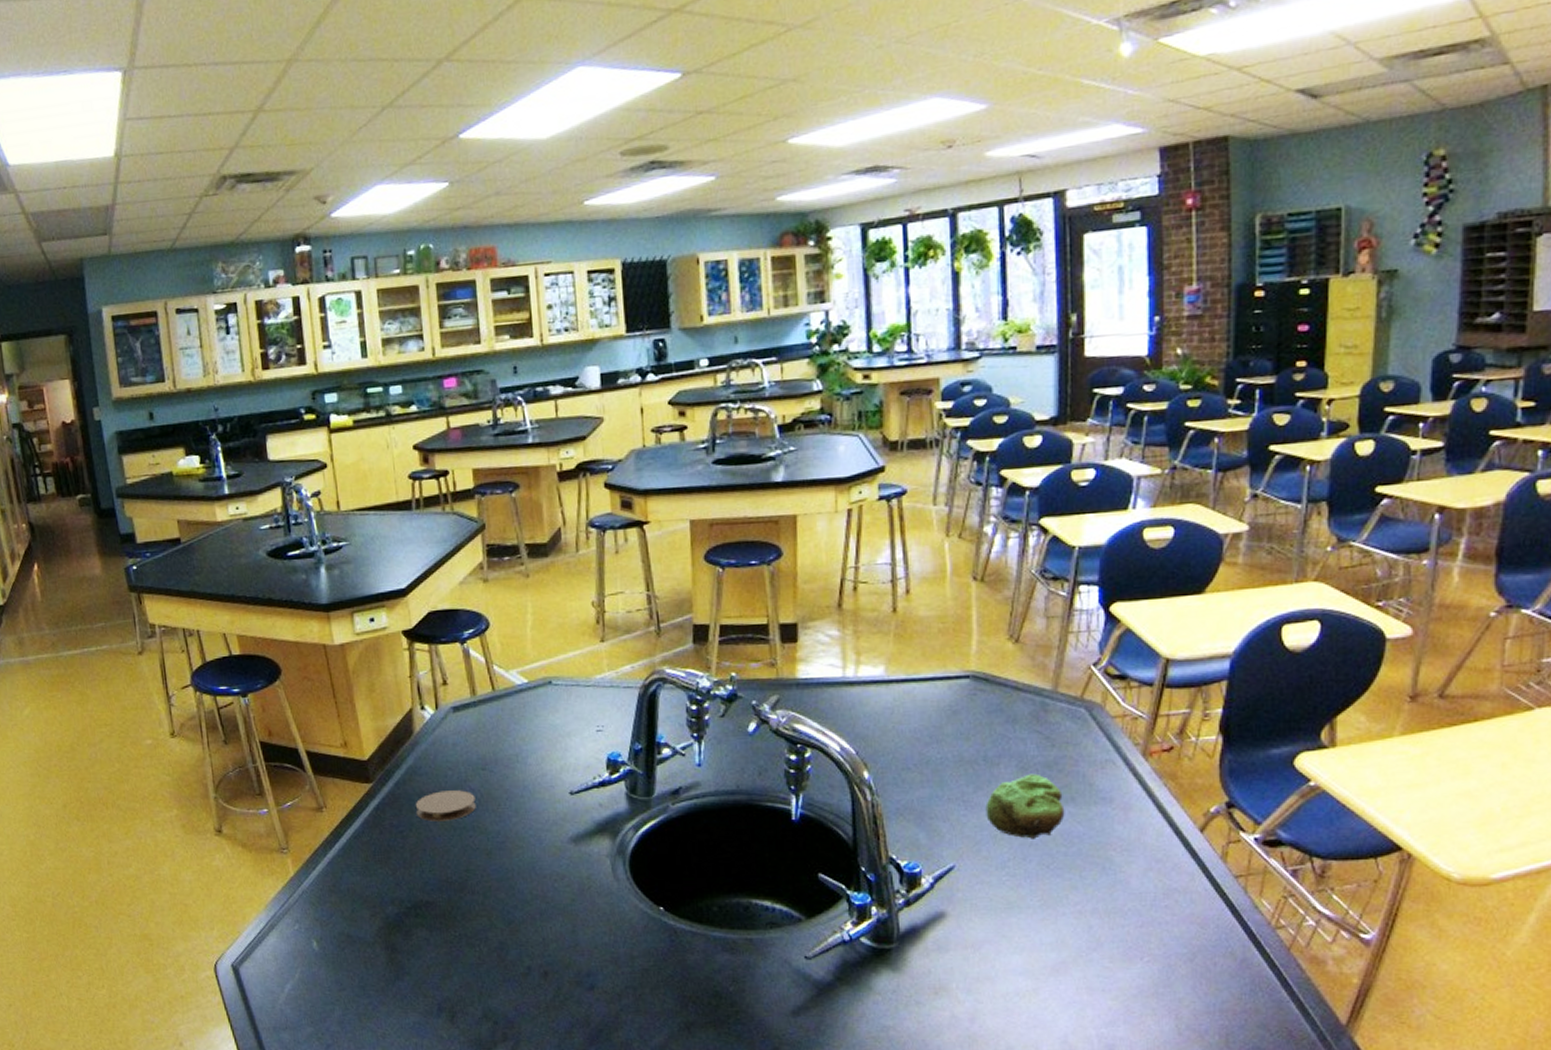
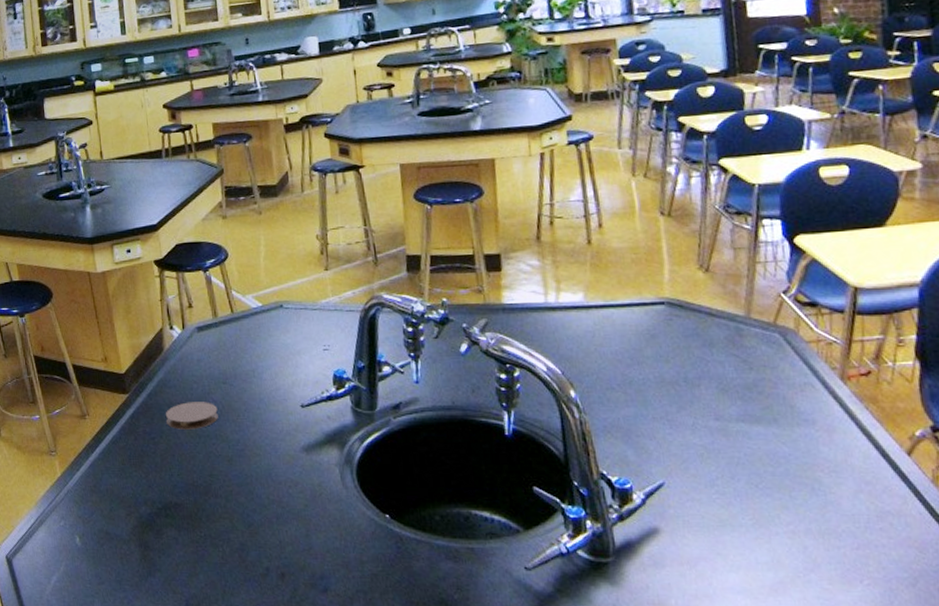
sponge: present [985,773,1065,839] -> none [690,395,769,458]

